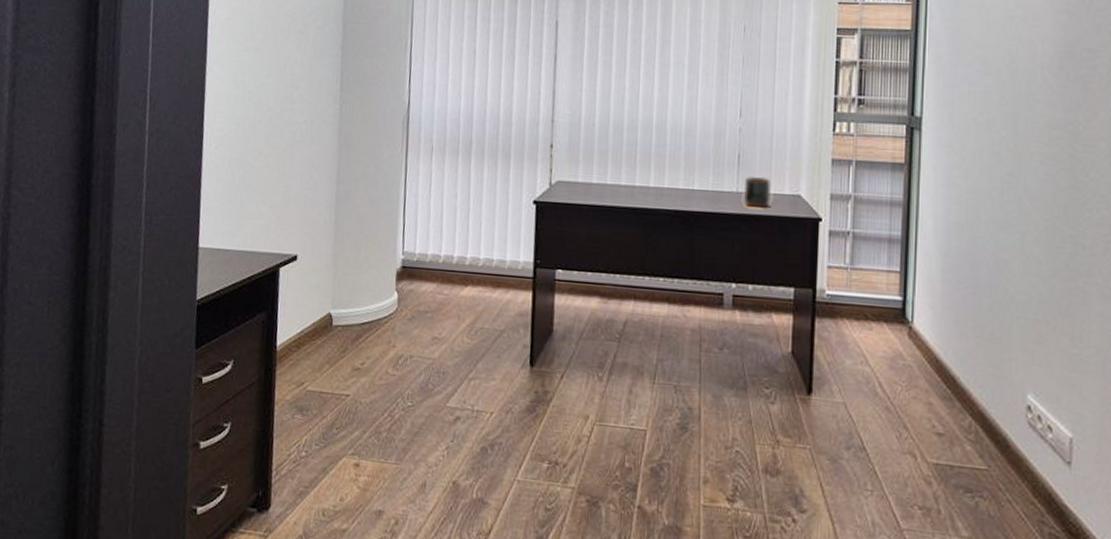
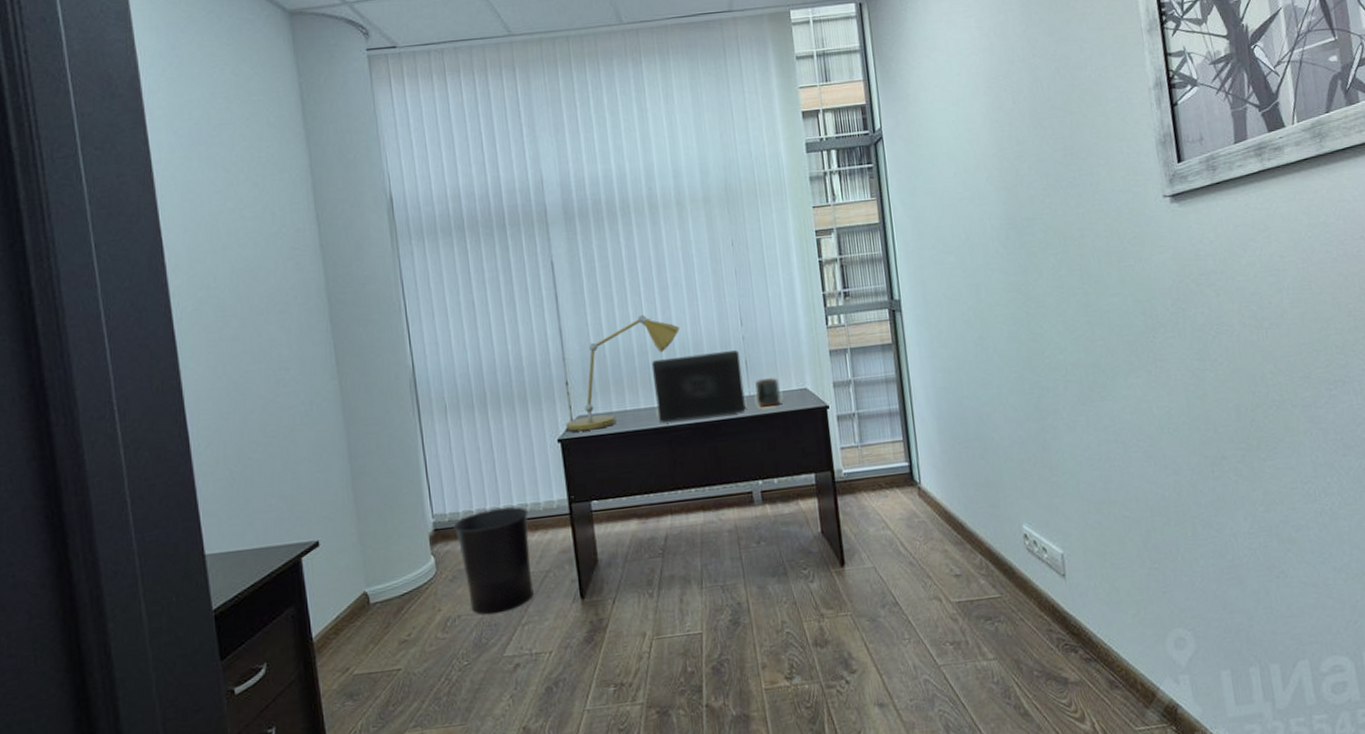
waste bin: none [420,257,493,362] -> present [453,506,534,614]
desk lamp: none [542,89,674,198] -> present [565,315,680,433]
laptop: none [637,138,734,208] -> present [651,350,746,422]

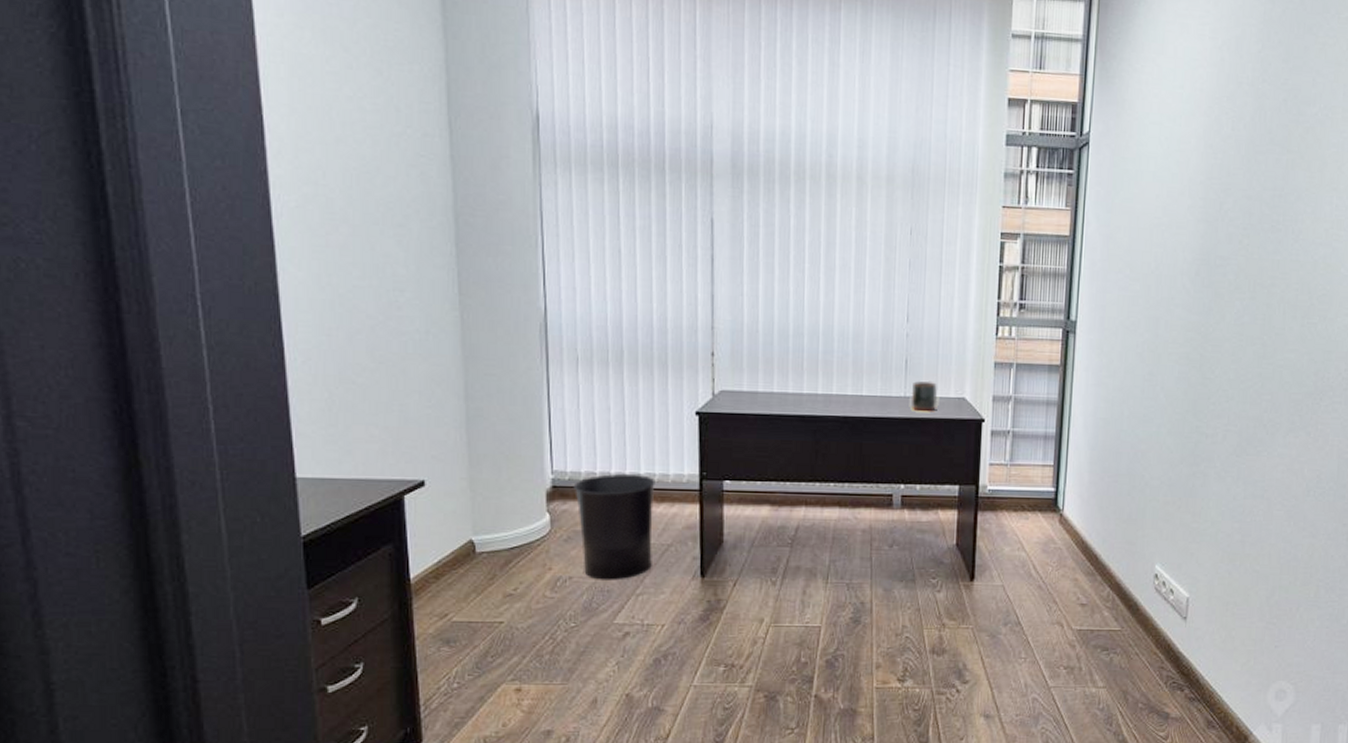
desk lamp: present [565,315,680,433] -> none [705,293,841,408]
laptop: present [651,350,746,422] -> none [805,344,901,412]

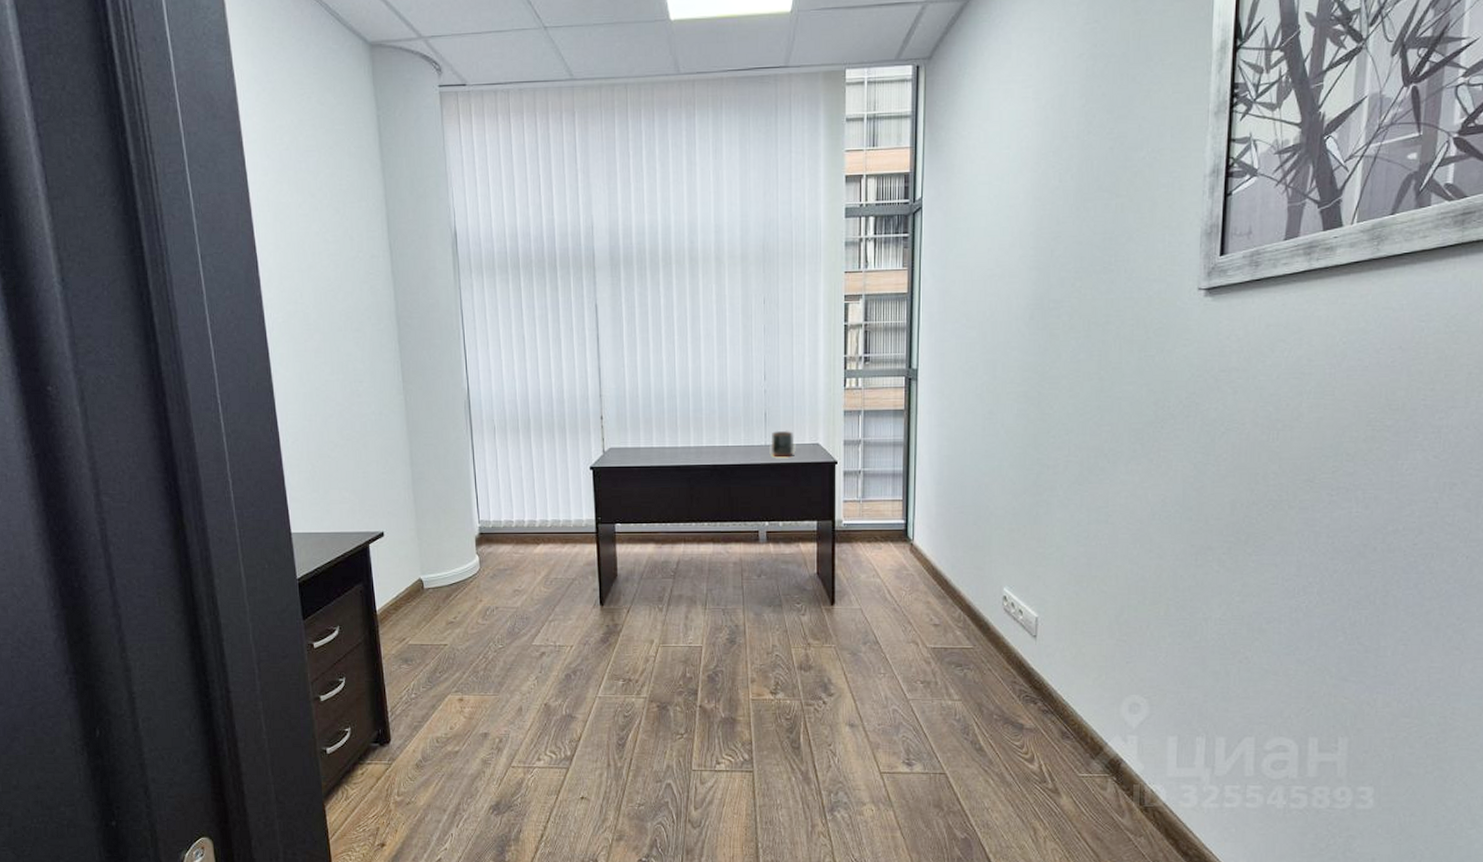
waste bin: present [573,474,655,579] -> none [496,521,561,608]

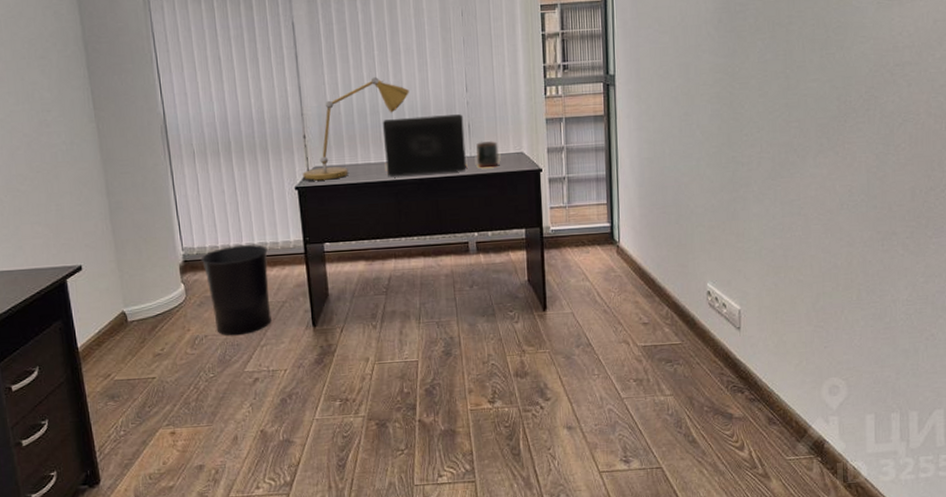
waste bin: none [496,521,561,608] -> present [201,245,272,335]
desk lamp: none [597,362,707,462] -> present [302,77,409,181]
laptop: none [678,402,761,461] -> present [382,114,467,176]

